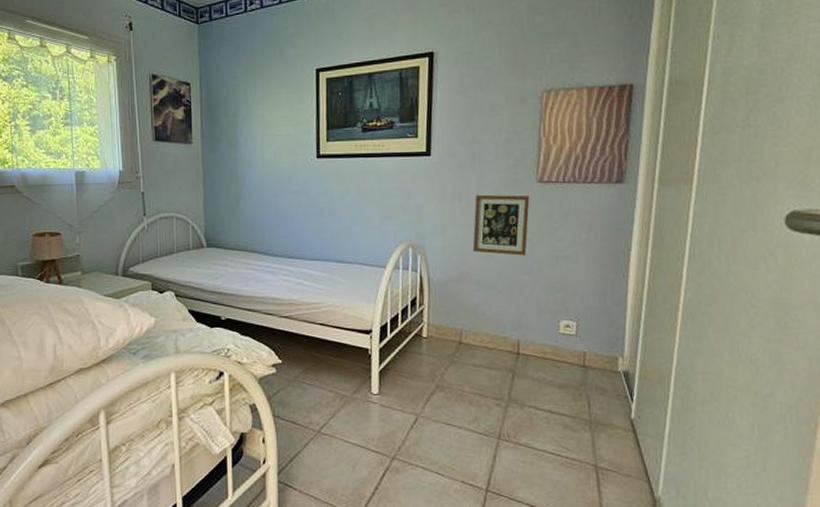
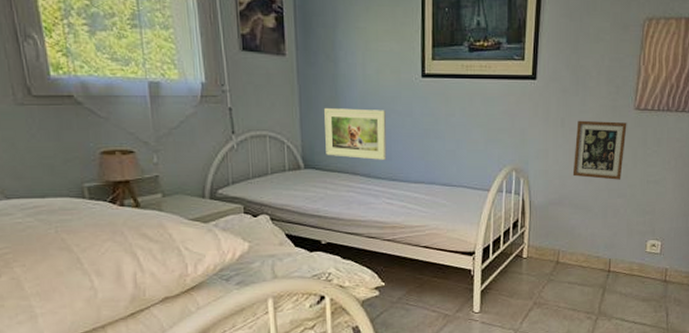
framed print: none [226,189,284,238] -> present [324,108,387,160]

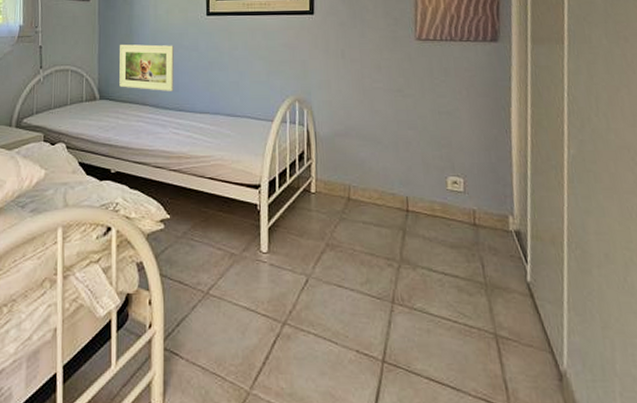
picture frame: present [572,120,627,180] -> none [357,51,410,111]

